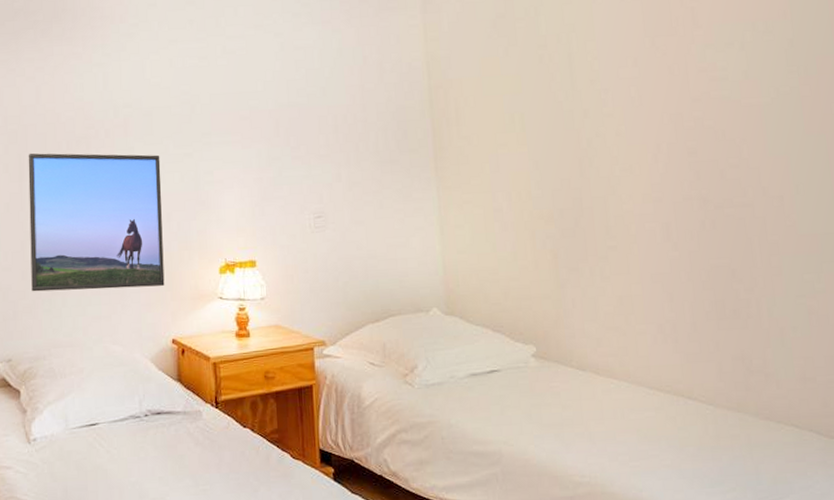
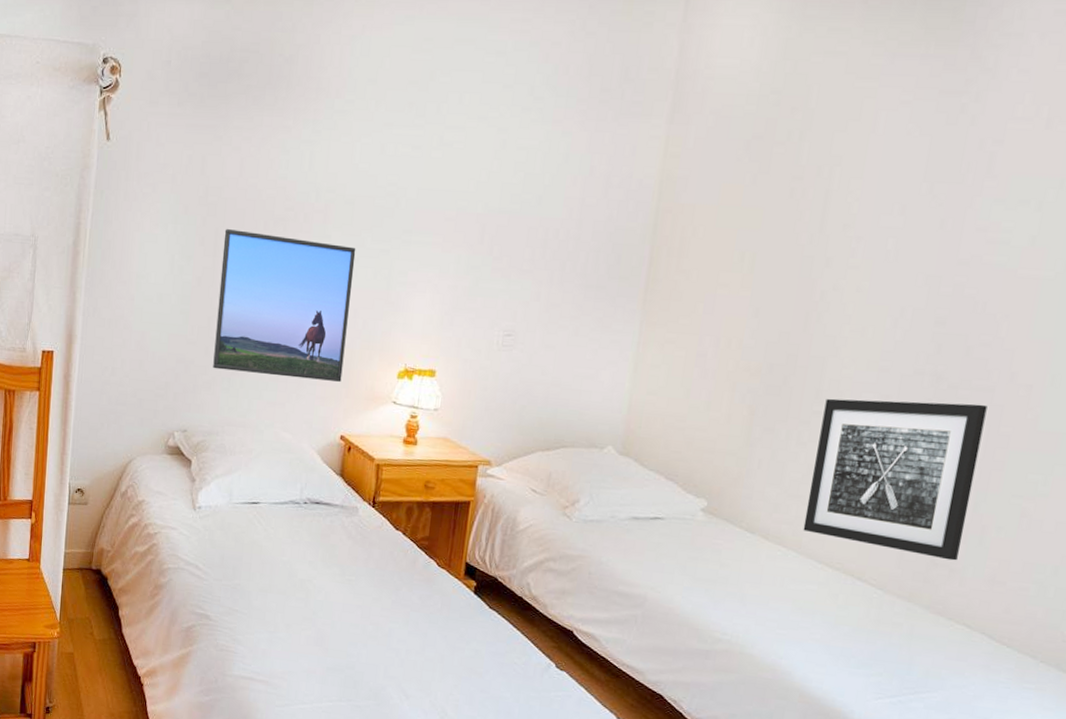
wall art: none [616,218,768,366] -> present [803,398,987,561]

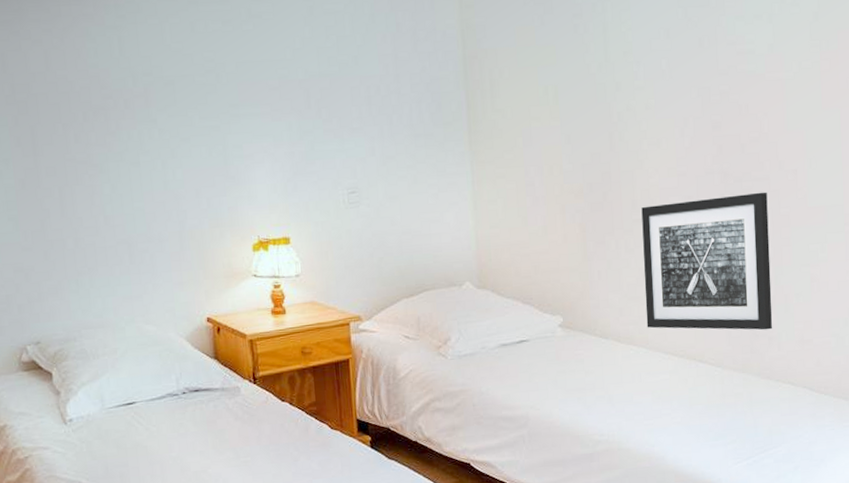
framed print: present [213,228,356,382] -> none [41,125,197,273]

